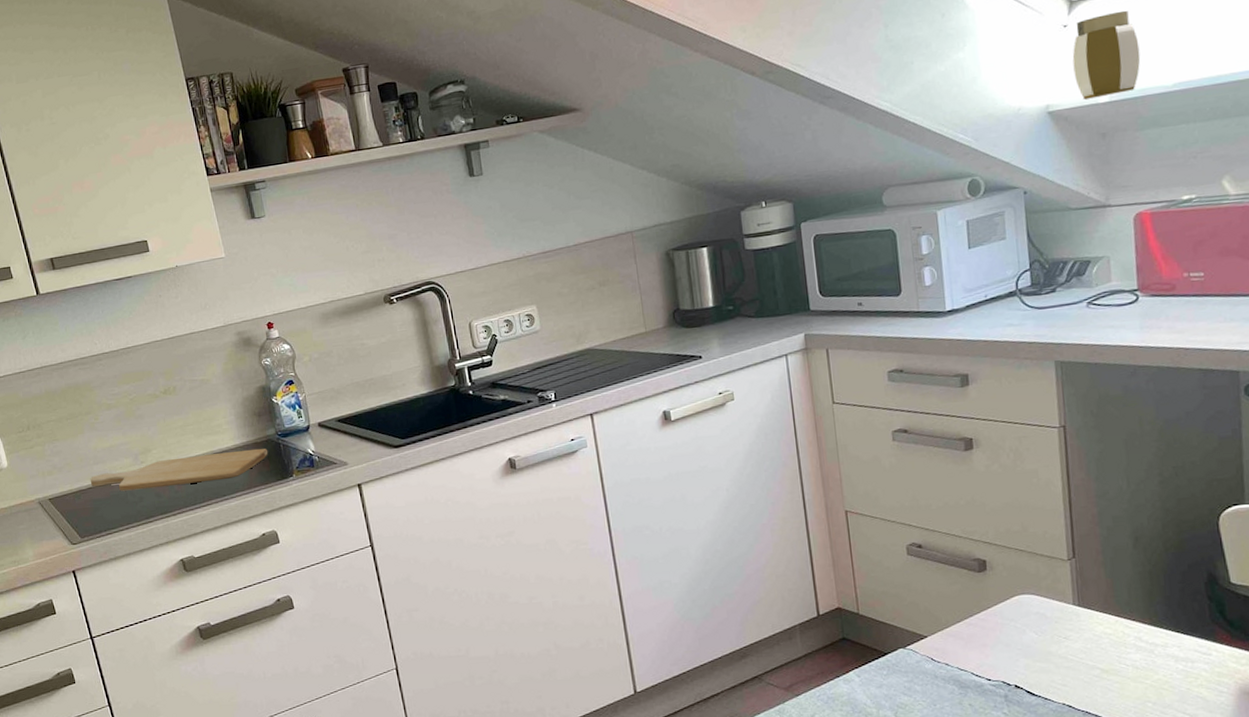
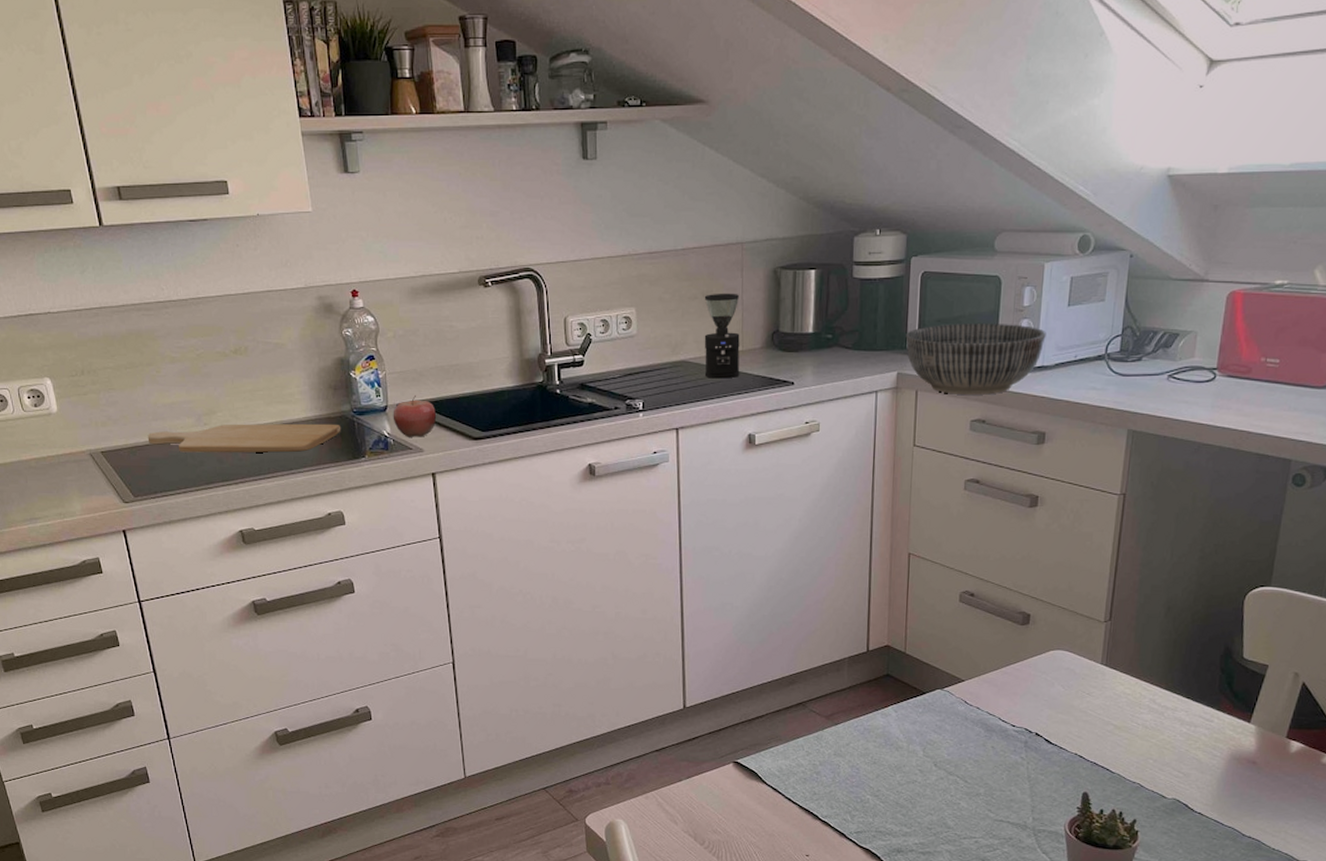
fruit: none [315,411,357,453] -> present [393,394,437,437]
coffee grinder: none [601,279,647,363] -> present [704,293,740,379]
bowl: none [807,272,952,349] -> present [905,323,1046,395]
jar: present [1072,10,1141,99] -> none [1200,79,1267,167]

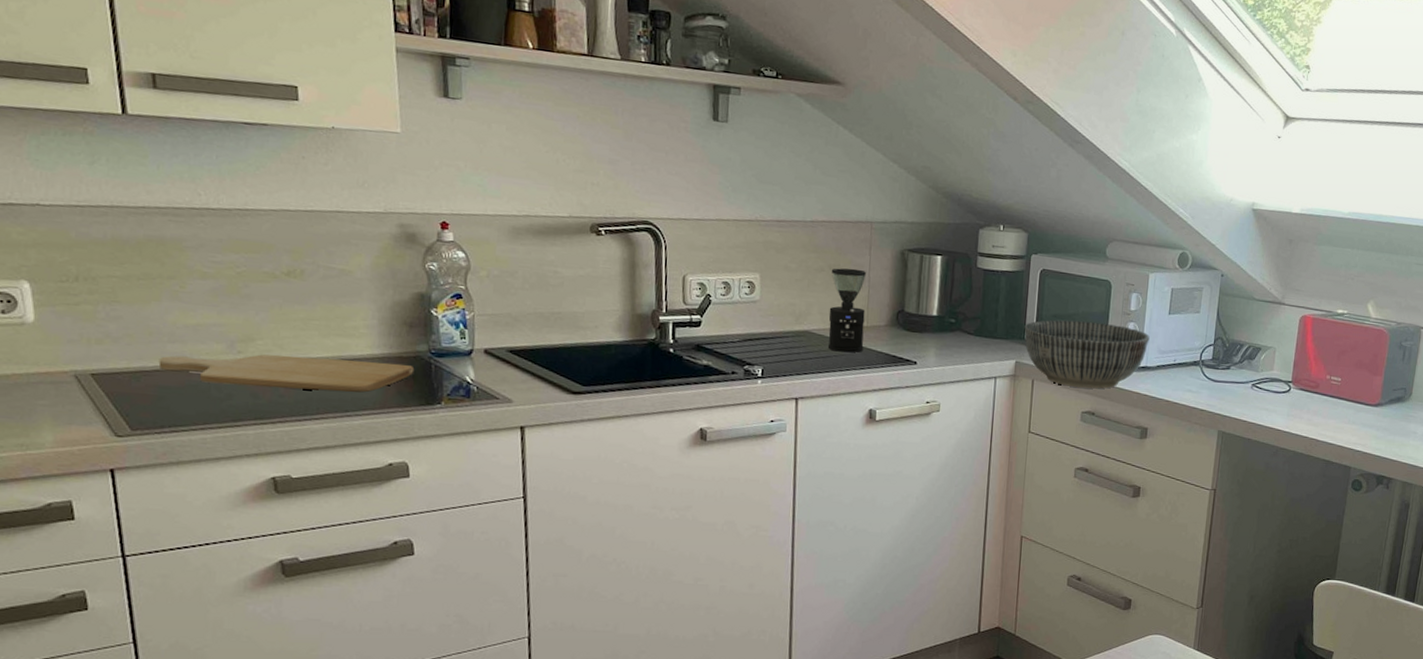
fruit: present [393,394,437,437] -> none [478,340,532,387]

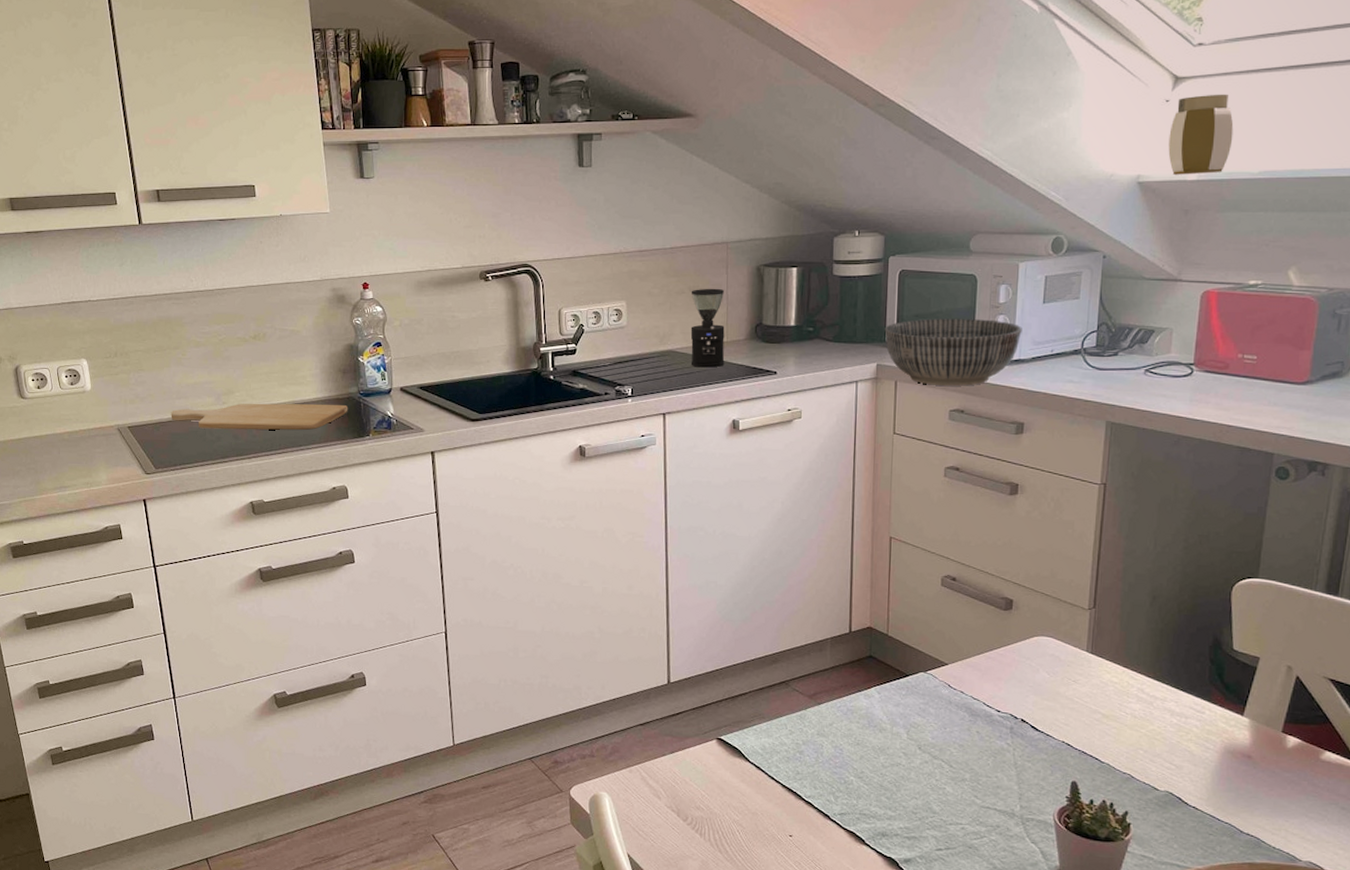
jar: none [1278,136,1331,209] -> present [1168,94,1234,175]

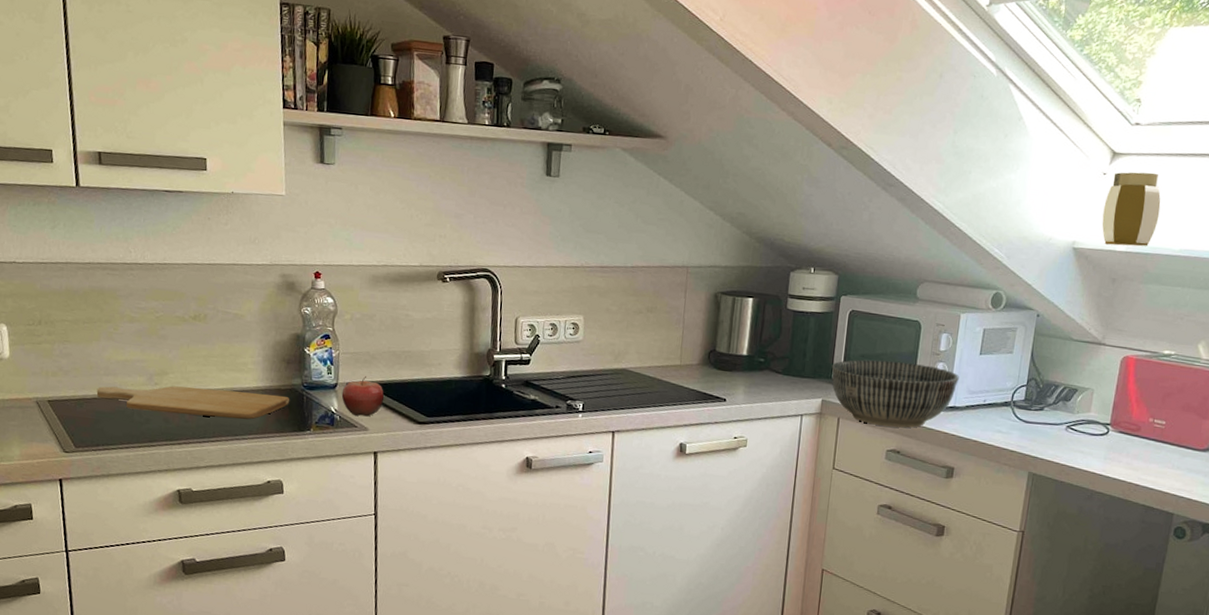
fruit: none [396,378,438,418] -> present [341,375,385,417]
coffee grinder: present [690,288,725,368] -> none [644,310,681,390]

